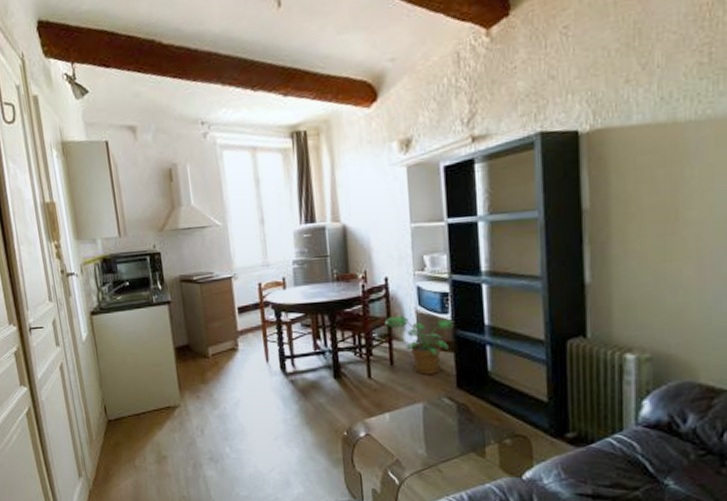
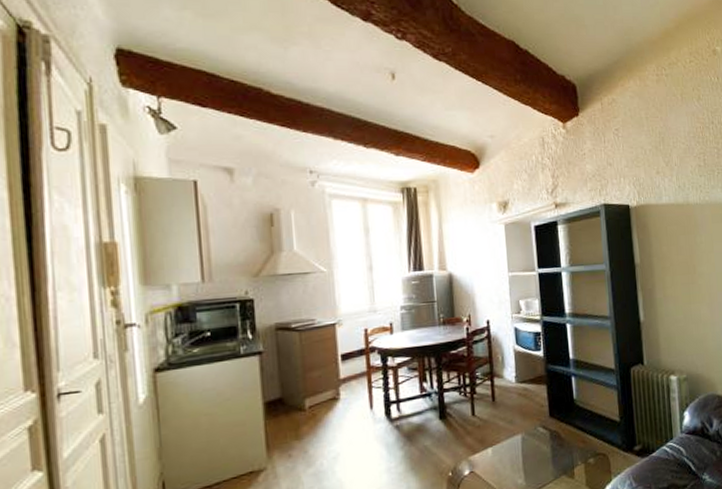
potted plant: present [384,315,454,374] -> none [486,354,545,408]

